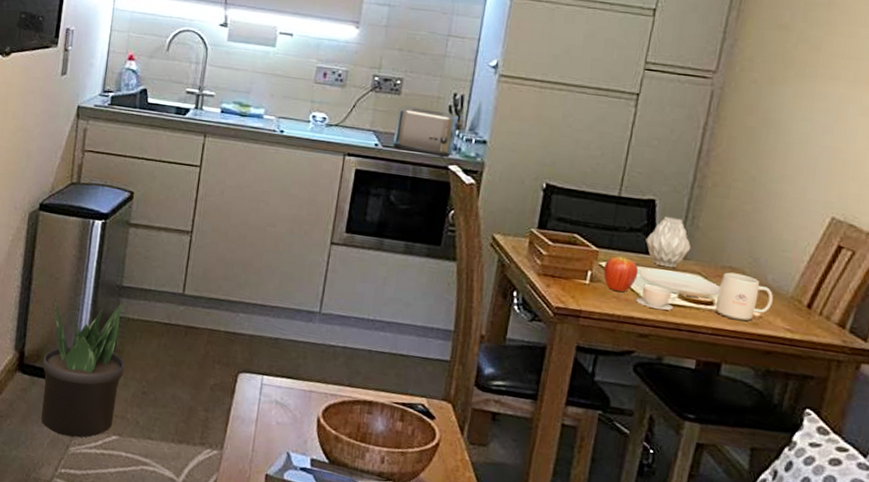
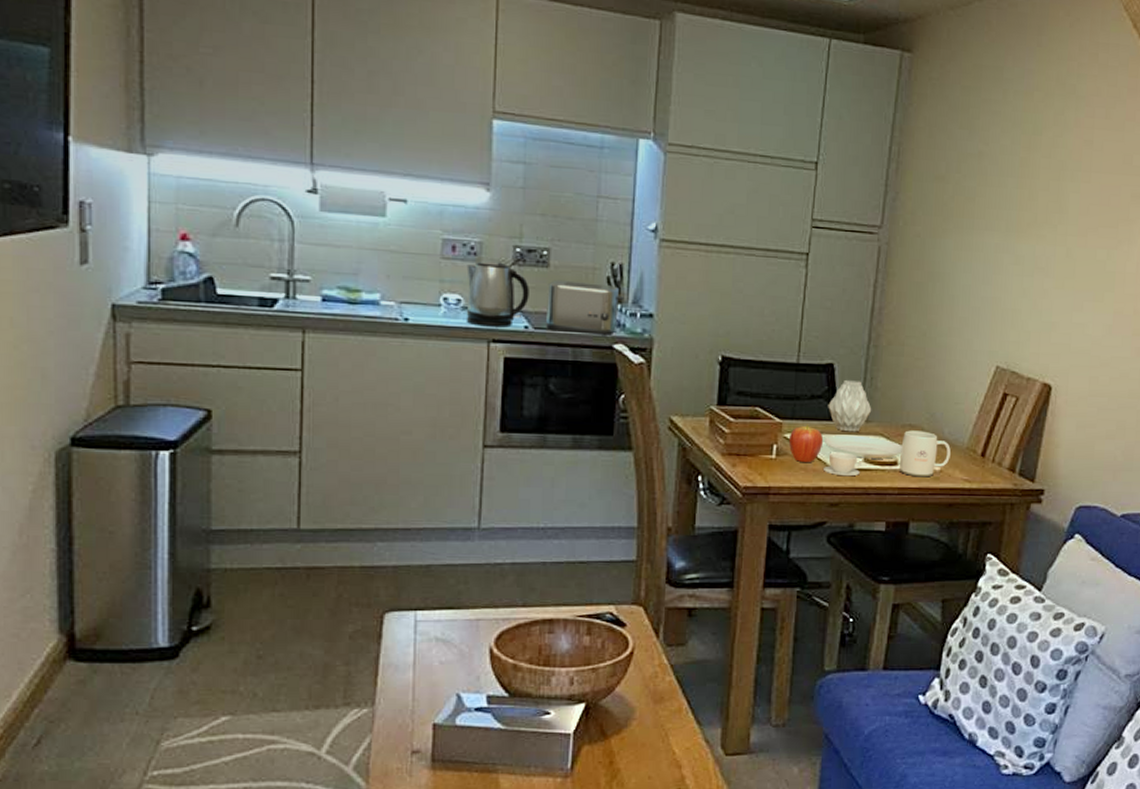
planter: present [41,294,125,438] -> none [106,553,228,728]
kettle: none [328,86,383,145] -> present [466,260,529,329]

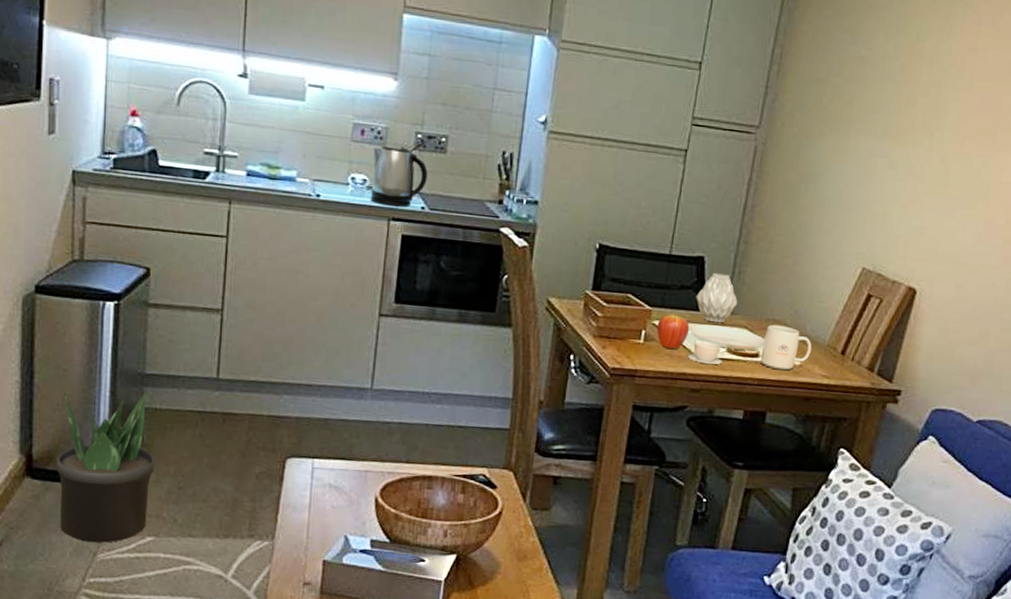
planter: none [106,553,228,728] -> present [57,387,156,543]
toaster: present [546,279,625,337] -> none [441,165,513,220]

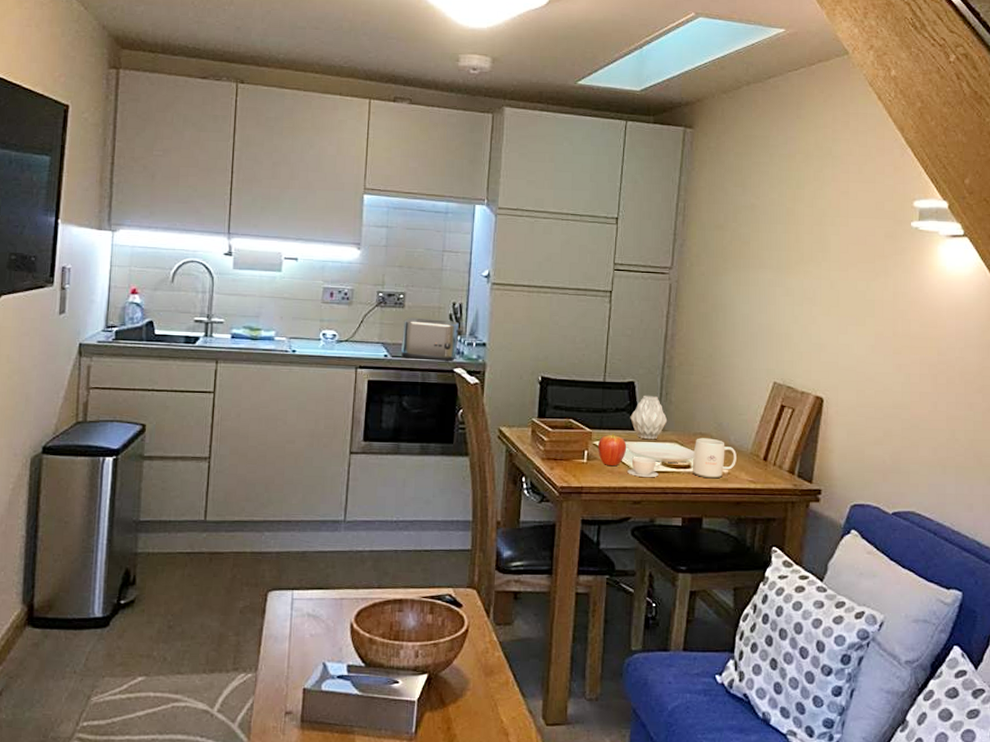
planter: present [57,387,156,543] -> none [56,539,148,685]
kettle: present [370,144,428,208] -> none [339,303,389,357]
toaster: none [441,165,513,220] -> present [401,317,463,362]

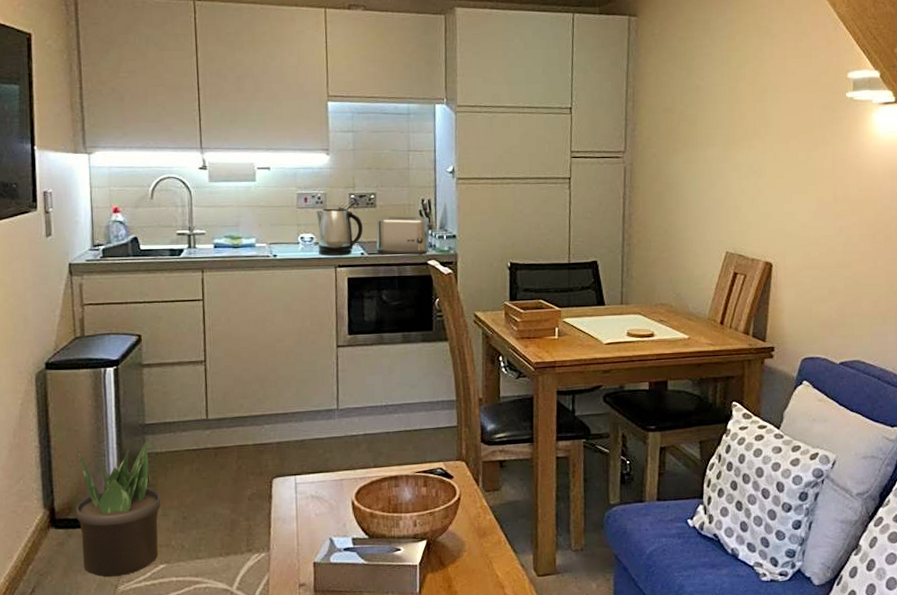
planter: none [56,539,148,685] -> present [75,441,161,577]
kettle: none [339,303,389,357] -> present [316,206,363,257]
fruit: present [597,433,627,467] -> none [567,310,594,341]
teacup: present [626,457,660,477] -> none [595,329,626,348]
plate: present [627,442,694,463] -> none [594,315,657,333]
vase: present [630,395,668,440] -> none [595,272,630,314]
mug: present [693,438,737,479] -> none [655,308,696,345]

